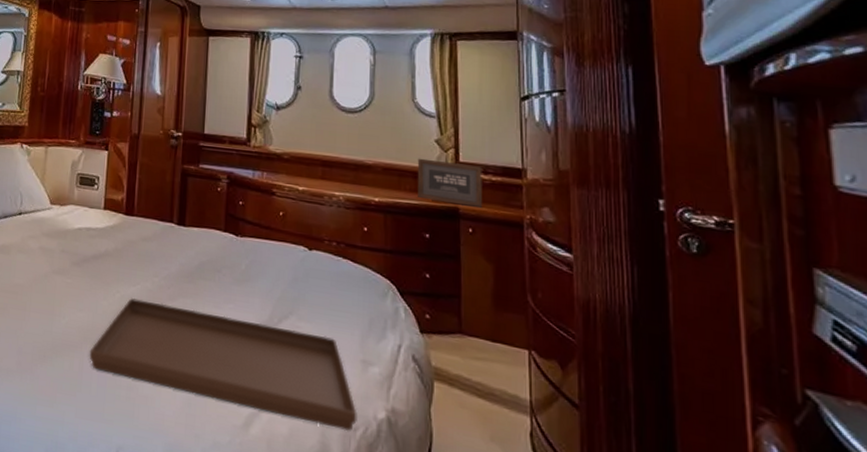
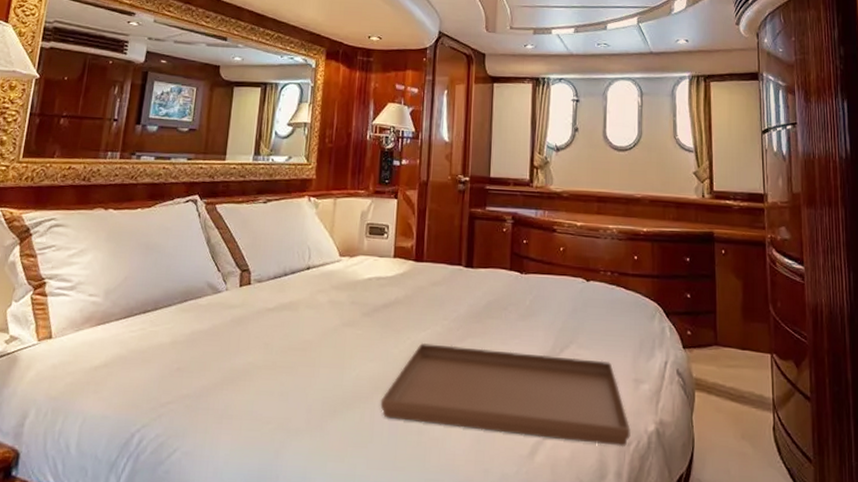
picture frame: present [417,158,483,209] -> none [679,189,733,232]

